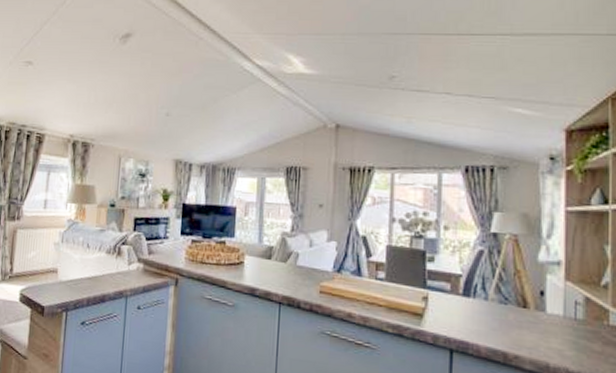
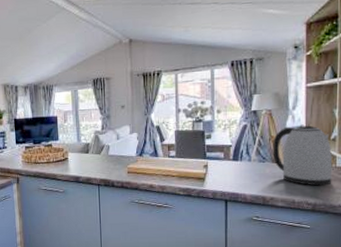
kettle: none [518,261,604,350] -> present [273,125,333,186]

